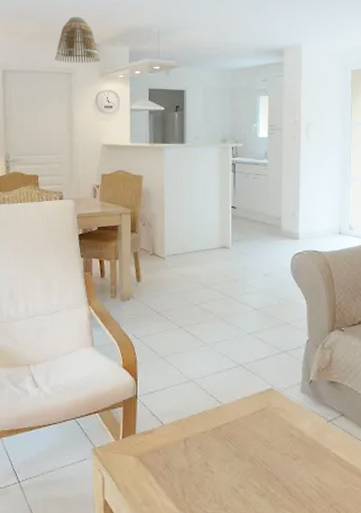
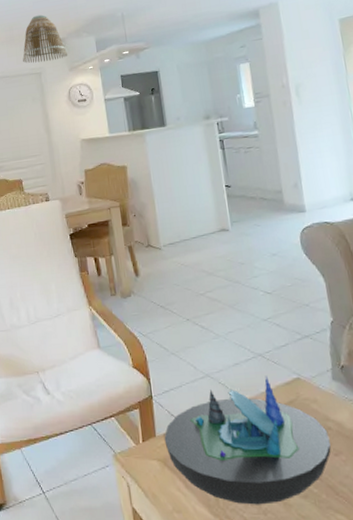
decorative bowl: none [143,384,292,501] -> present [164,375,332,505]

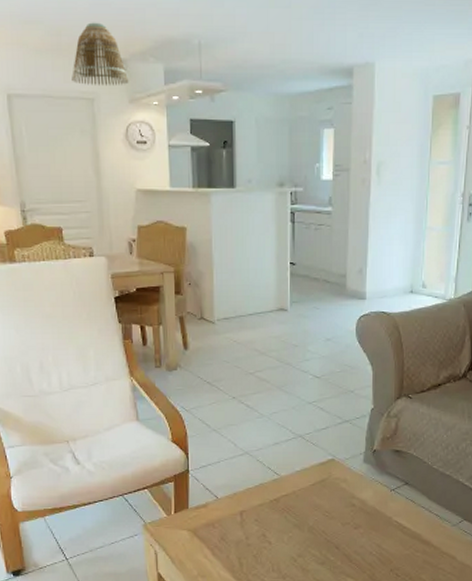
decorative bowl: present [164,375,332,505] -> none [196,455,353,571]

